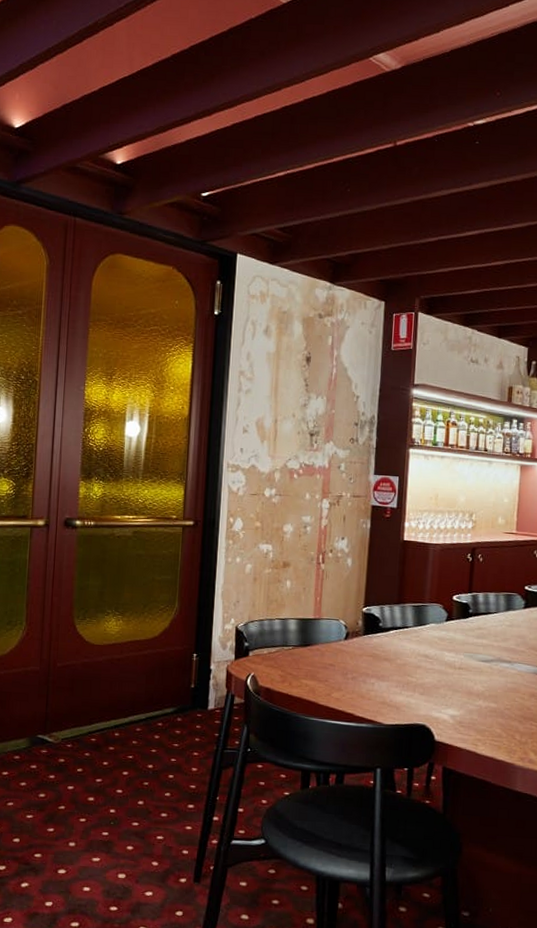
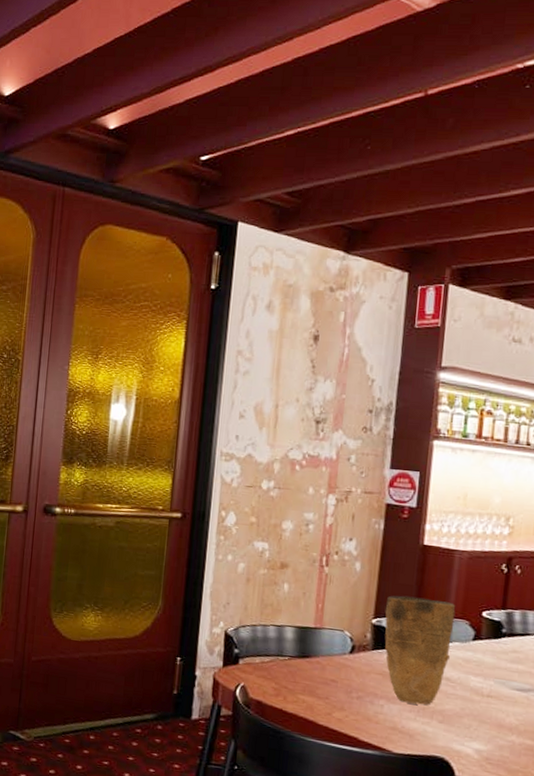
vase: none [373,585,431,680] -> present [385,595,456,705]

